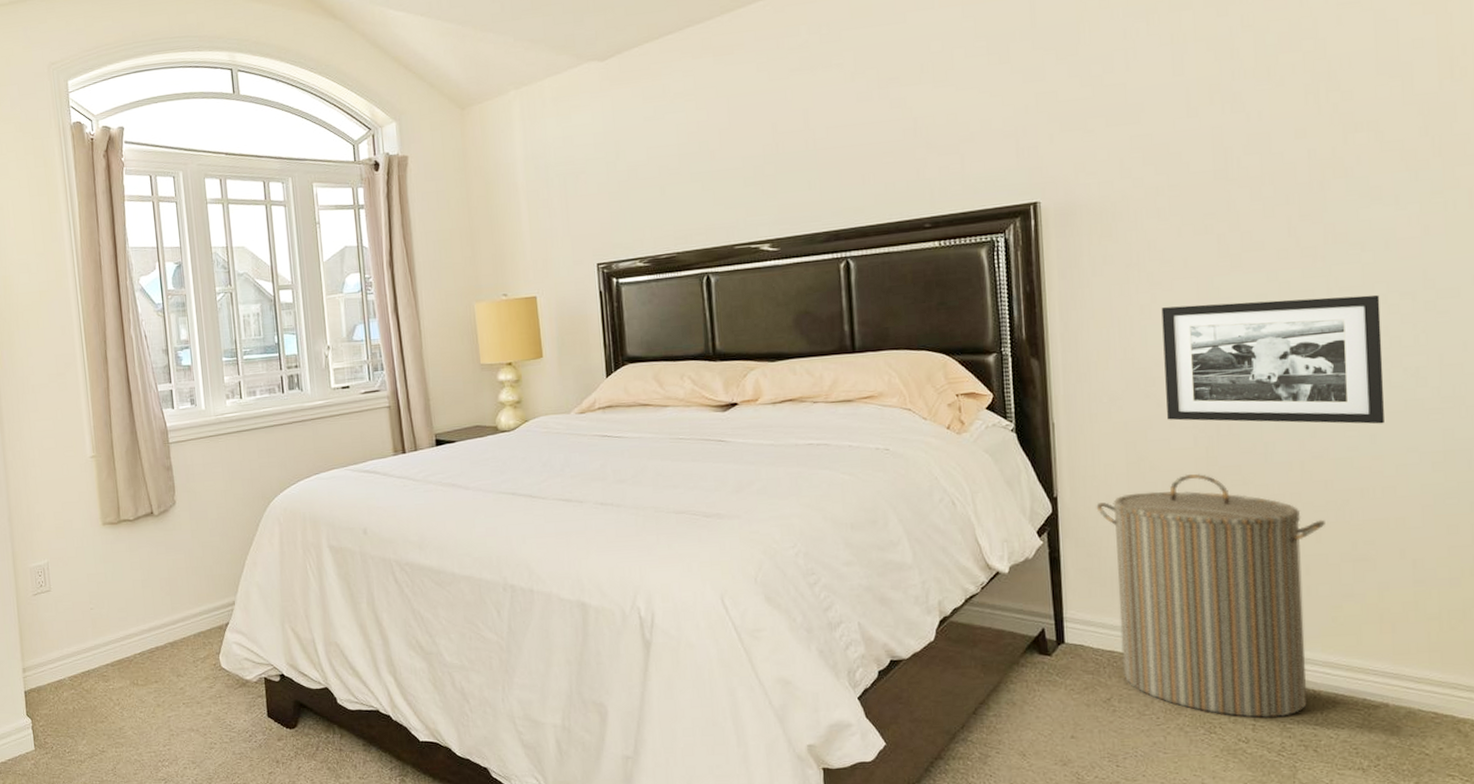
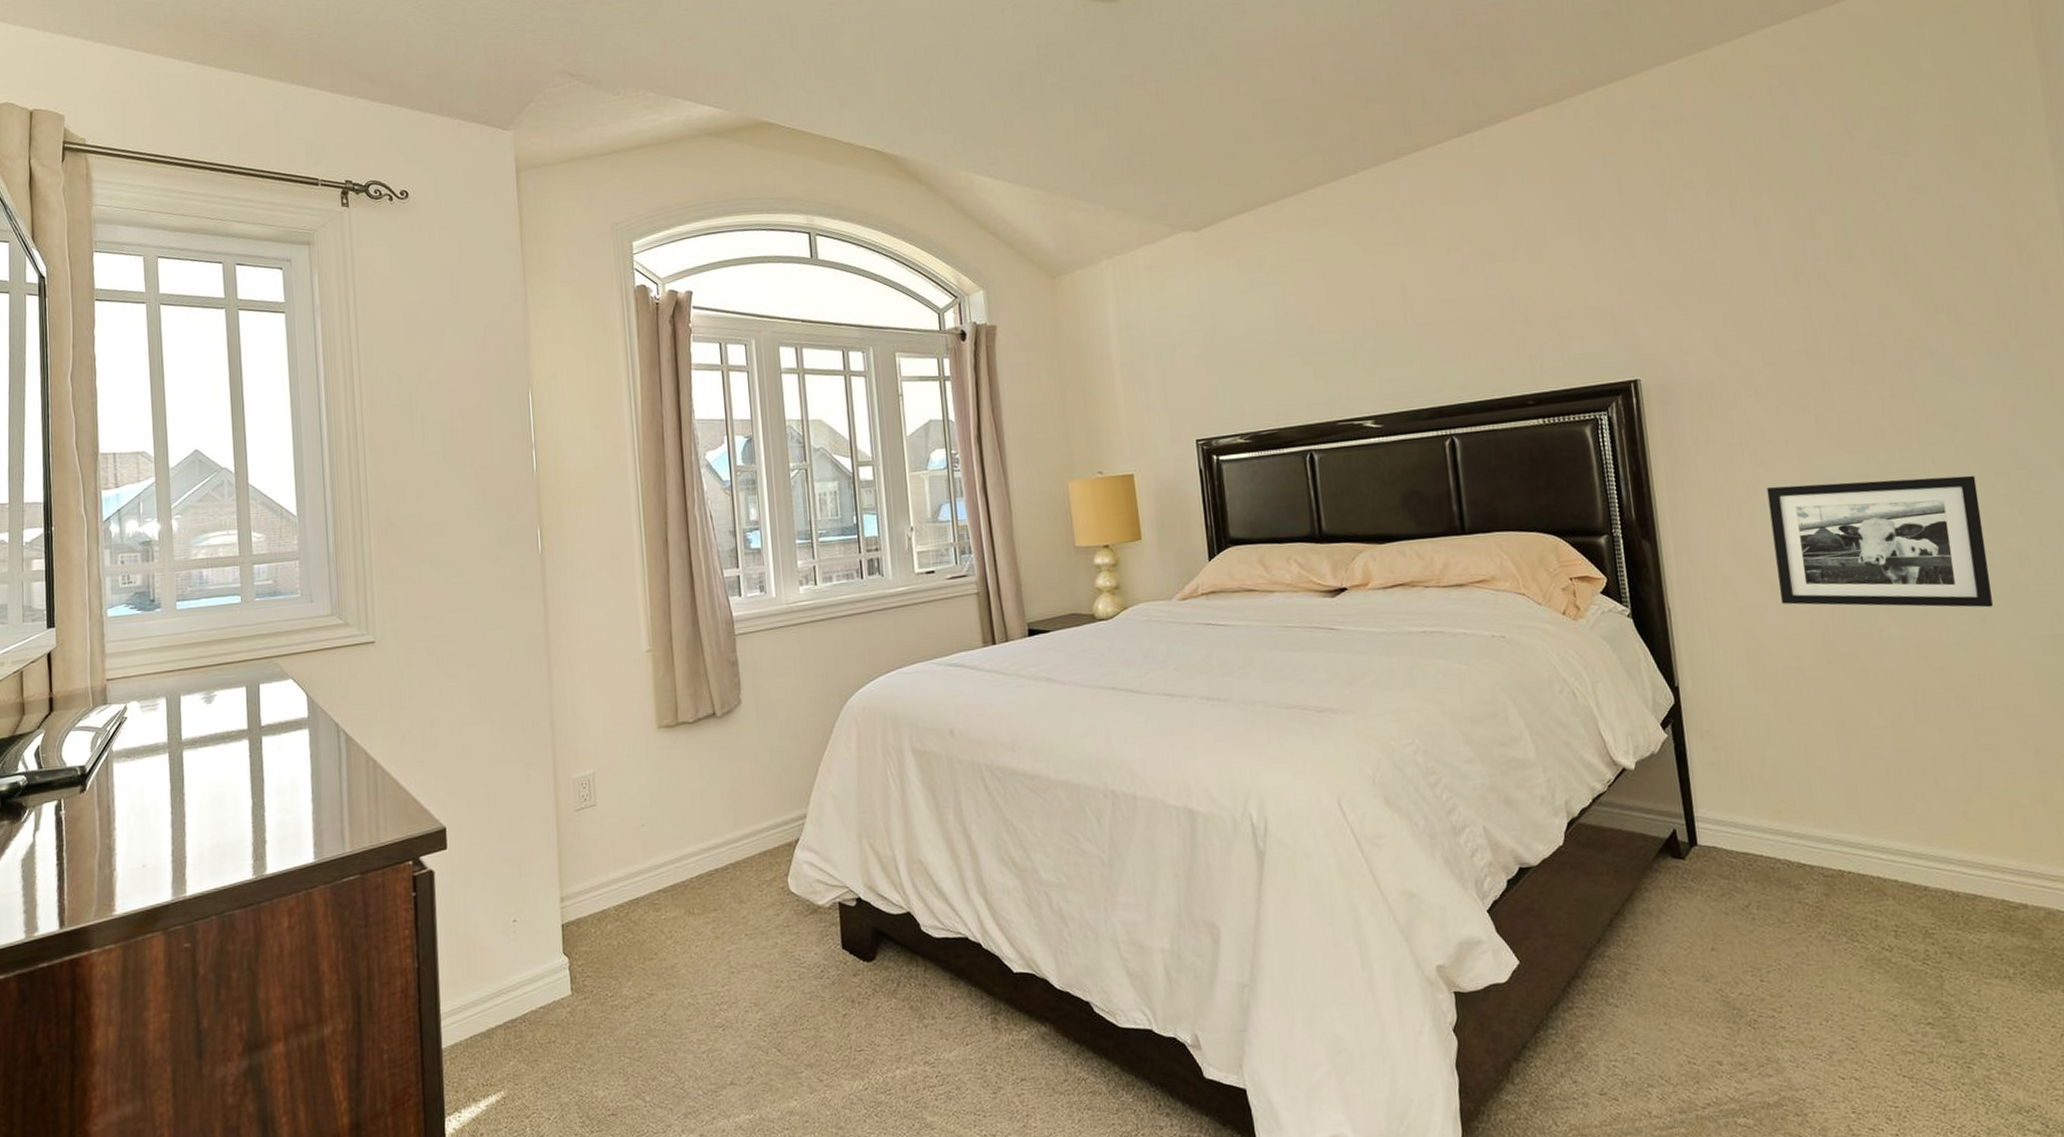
laundry hamper: present [1096,474,1325,718] -> none [1718,660,1947,924]

